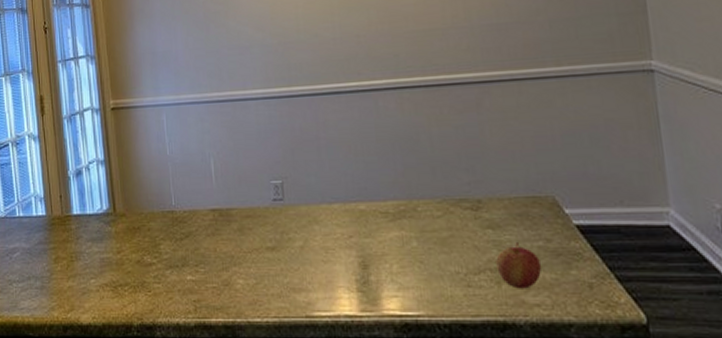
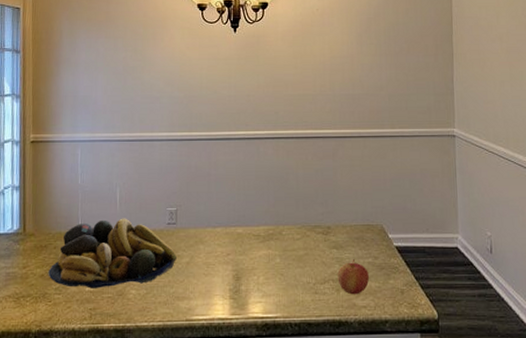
fruit bowl: none [144,194,288,277] -> present [48,218,177,289]

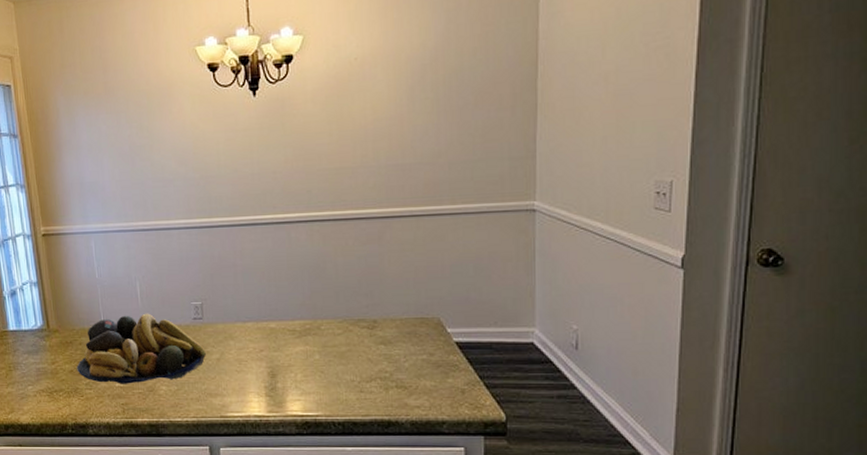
apple: present [337,259,369,295] -> none [386,356,423,394]

